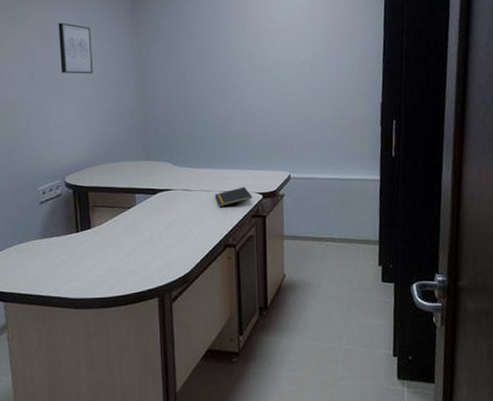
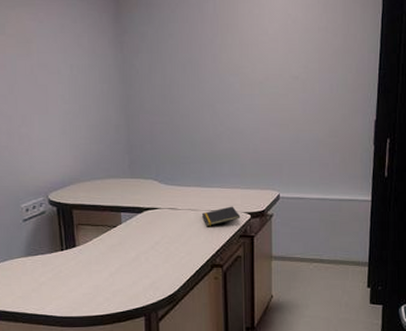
wall art: present [58,22,93,74] -> none [38,31,76,87]

